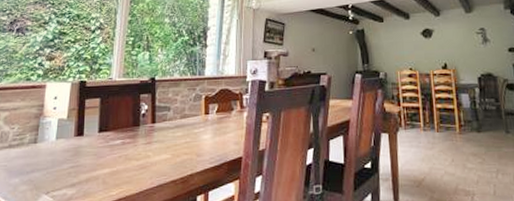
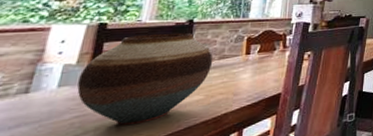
vase: none [70,90,176,178] -> present [77,32,213,125]

